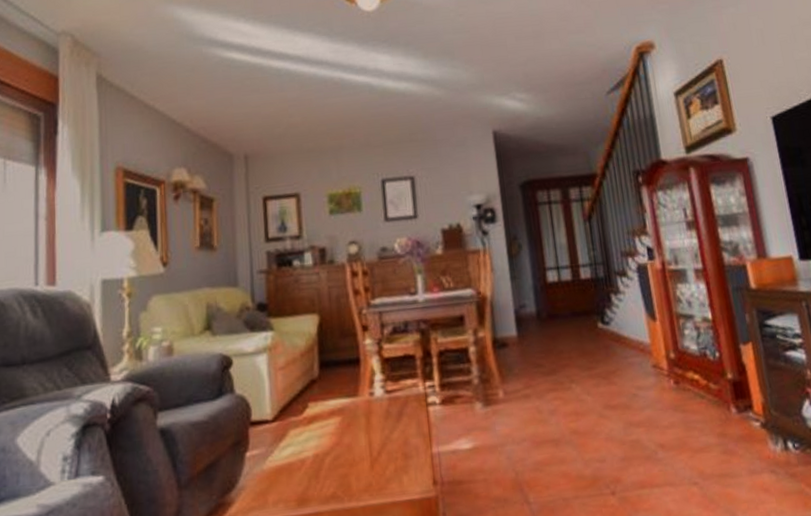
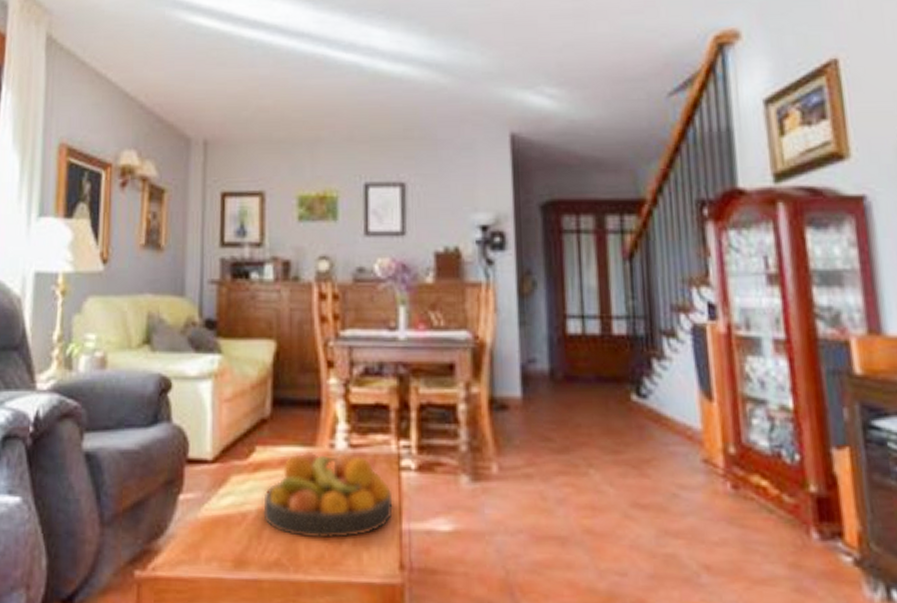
fruit bowl: none [318,398,424,472] -> present [263,451,393,539]

